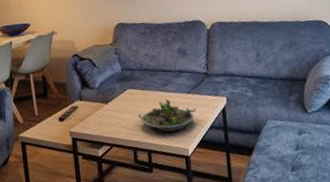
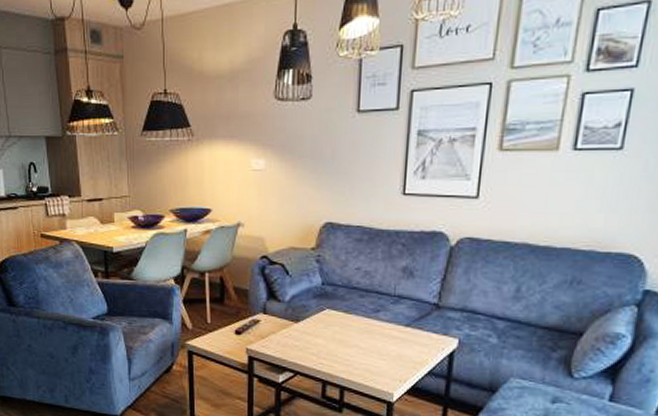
succulent planter: present [137,98,196,133] -> none [334,328,413,370]

